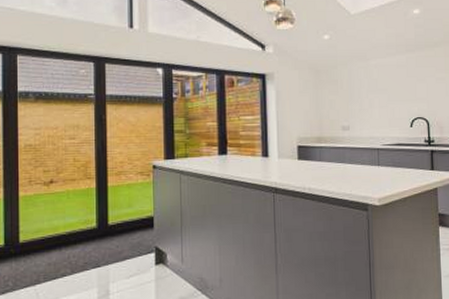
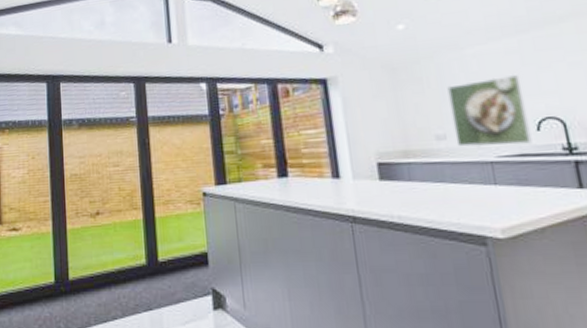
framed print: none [354,84,406,137] -> present [447,75,533,147]

